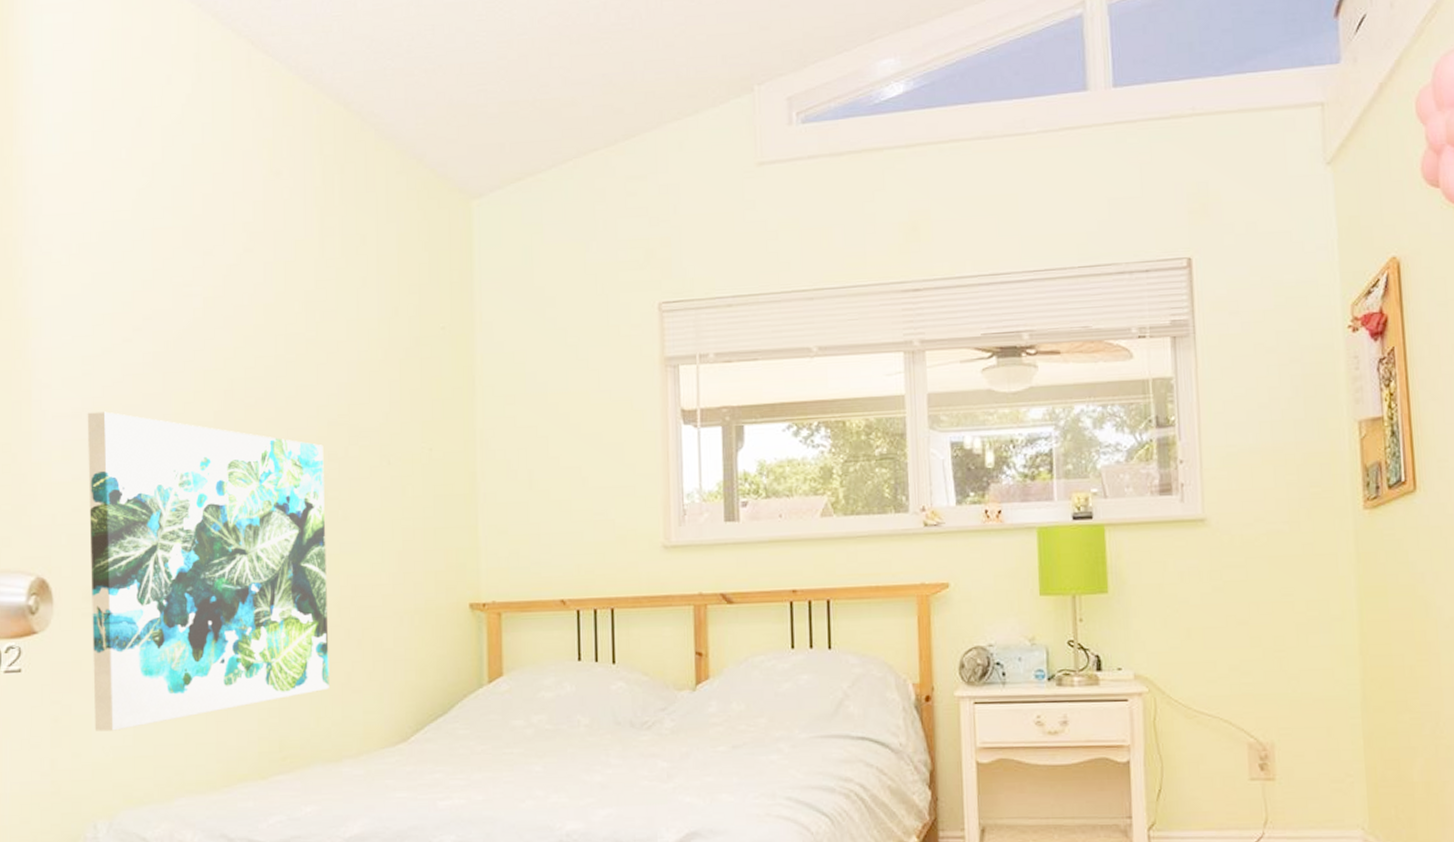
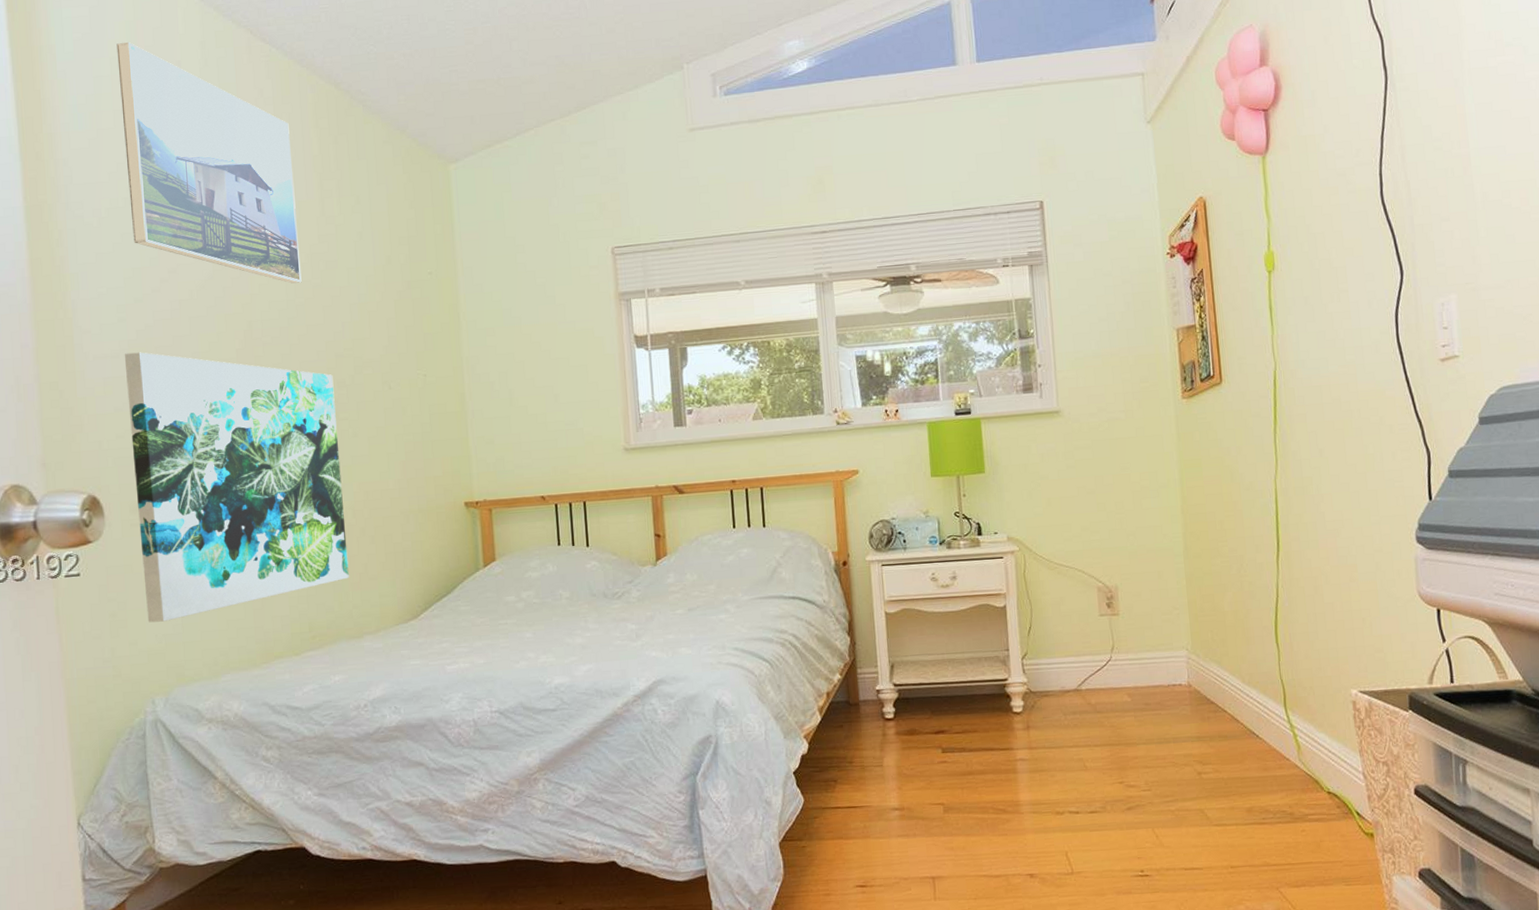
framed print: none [101,52,294,336] -> present [116,41,302,284]

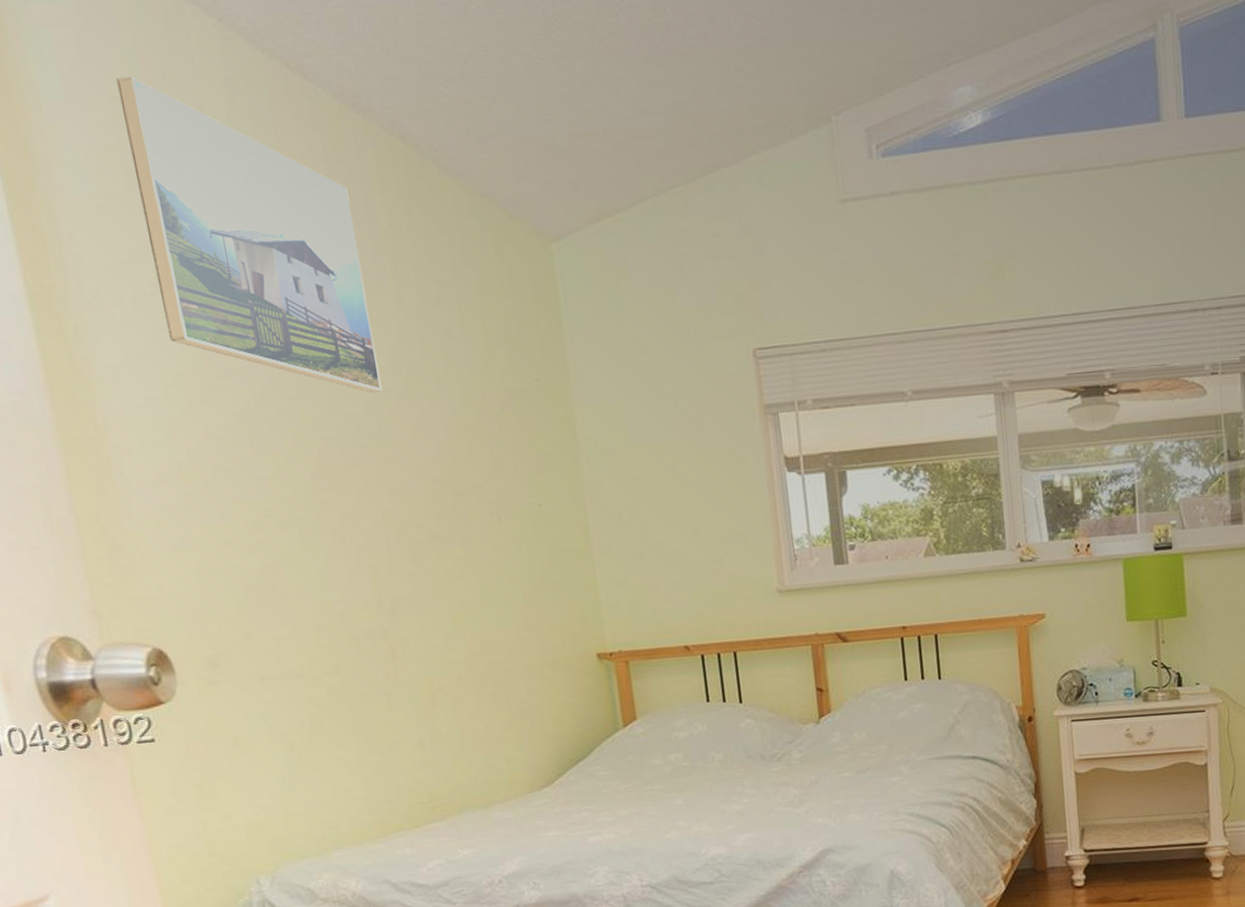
wall art: present [124,352,349,623] -> none [175,477,470,794]

